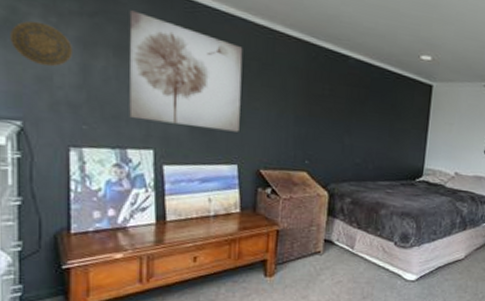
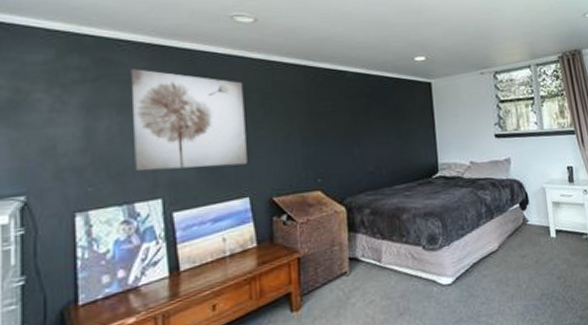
decorative plate: present [10,20,72,67] -> none [14,96,75,137]

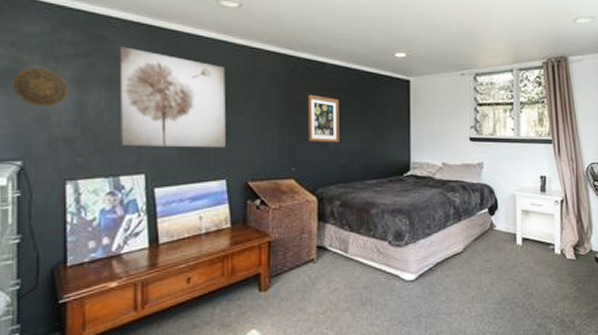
decorative plate: none [14,96,75,137] -> present [13,67,68,107]
wall art: none [329,103,365,151] -> present [307,94,339,143]

